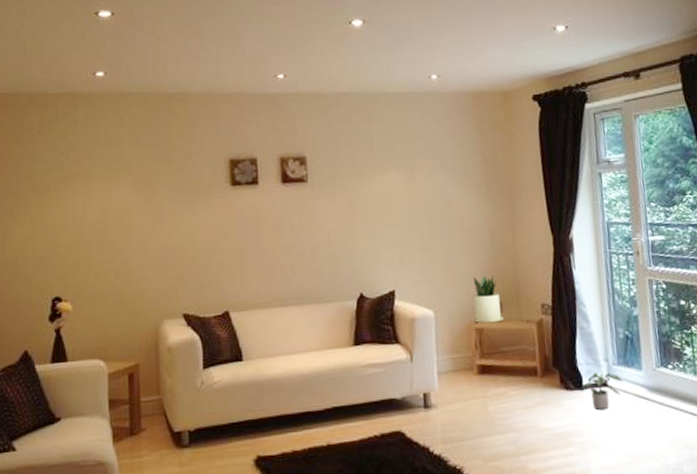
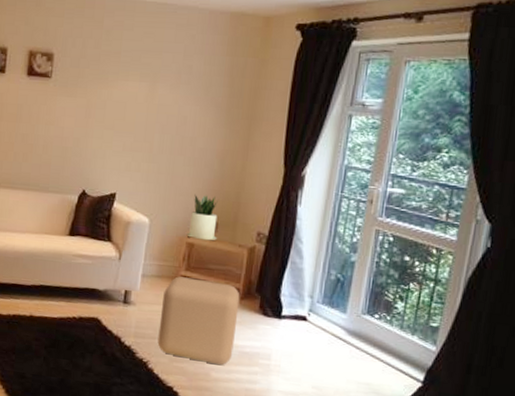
cube: none [463,364,545,455] -> present [157,276,240,366]
potted plant: present [581,372,623,411] -> none [279,305,324,342]

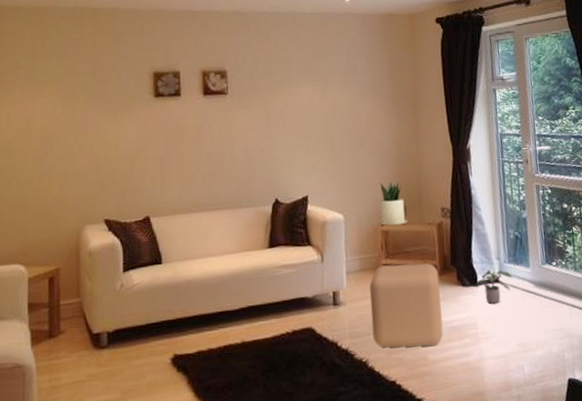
potted plant: none [279,305,324,342] -> present [476,269,513,305]

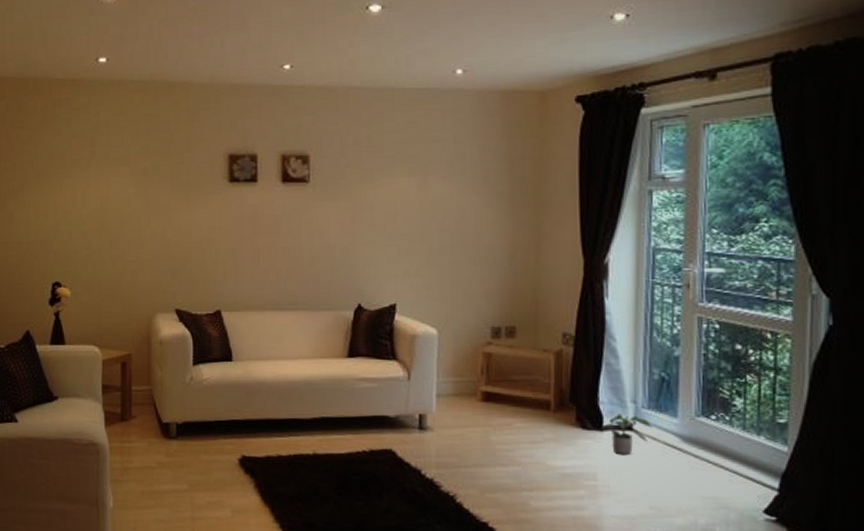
cube: present [369,263,443,348] -> none [463,393,553,492]
planter: present [380,181,407,227] -> none [482,296,517,348]

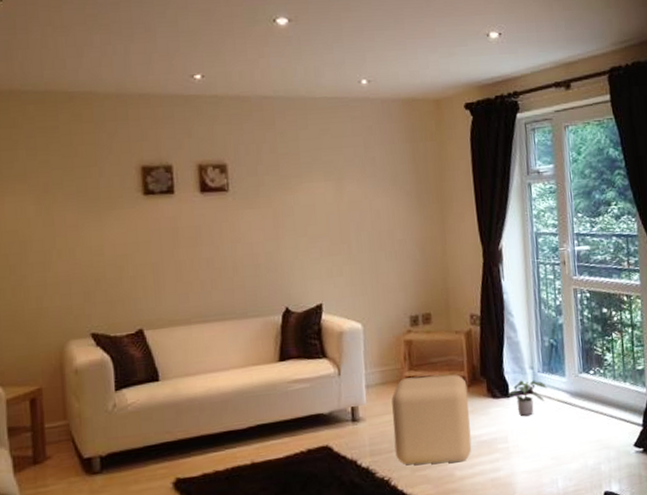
cube: none [463,393,553,492] -> present [391,374,472,466]

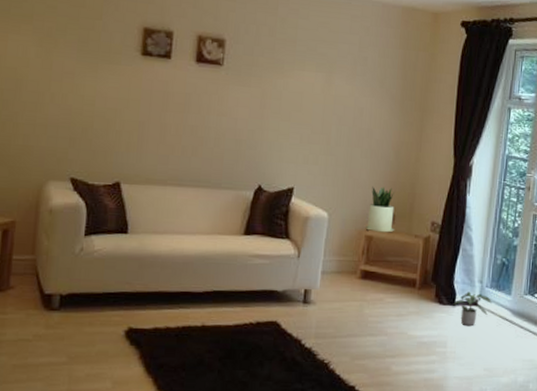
cube: present [391,374,472,466] -> none [338,271,417,358]
planter: none [402,286,433,336] -> present [365,186,395,233]

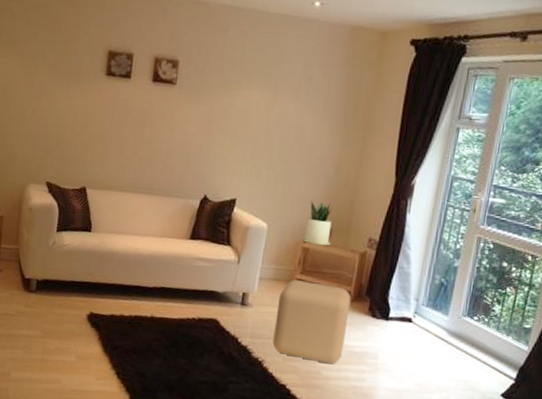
cube: none [338,271,417,358] -> present [272,280,351,365]
potted plant: present [453,291,492,327] -> none [386,308,427,342]

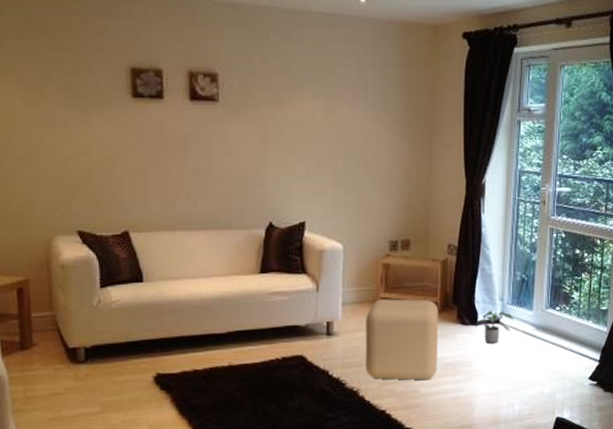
planter: present [302,201,333,246] -> none [381,213,411,260]
potted plant: none [386,308,427,342] -> present [475,310,514,344]

